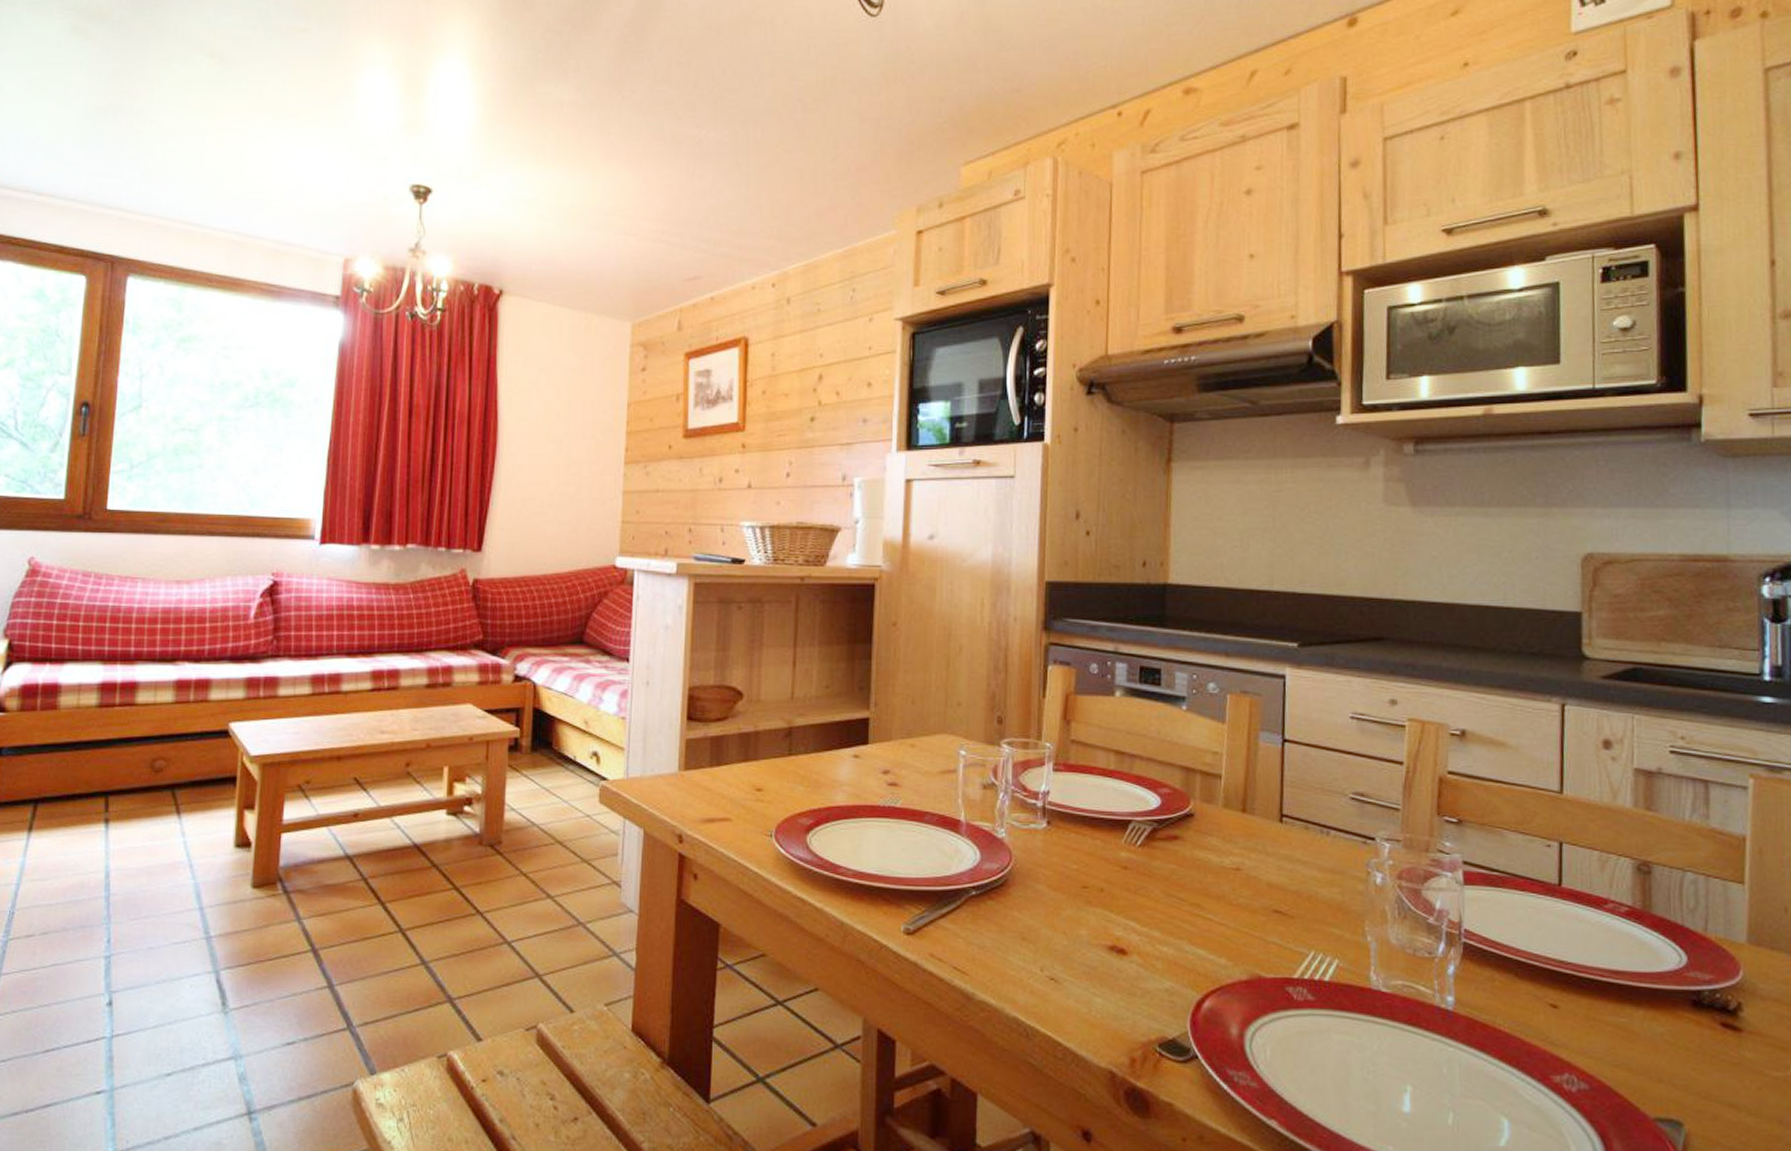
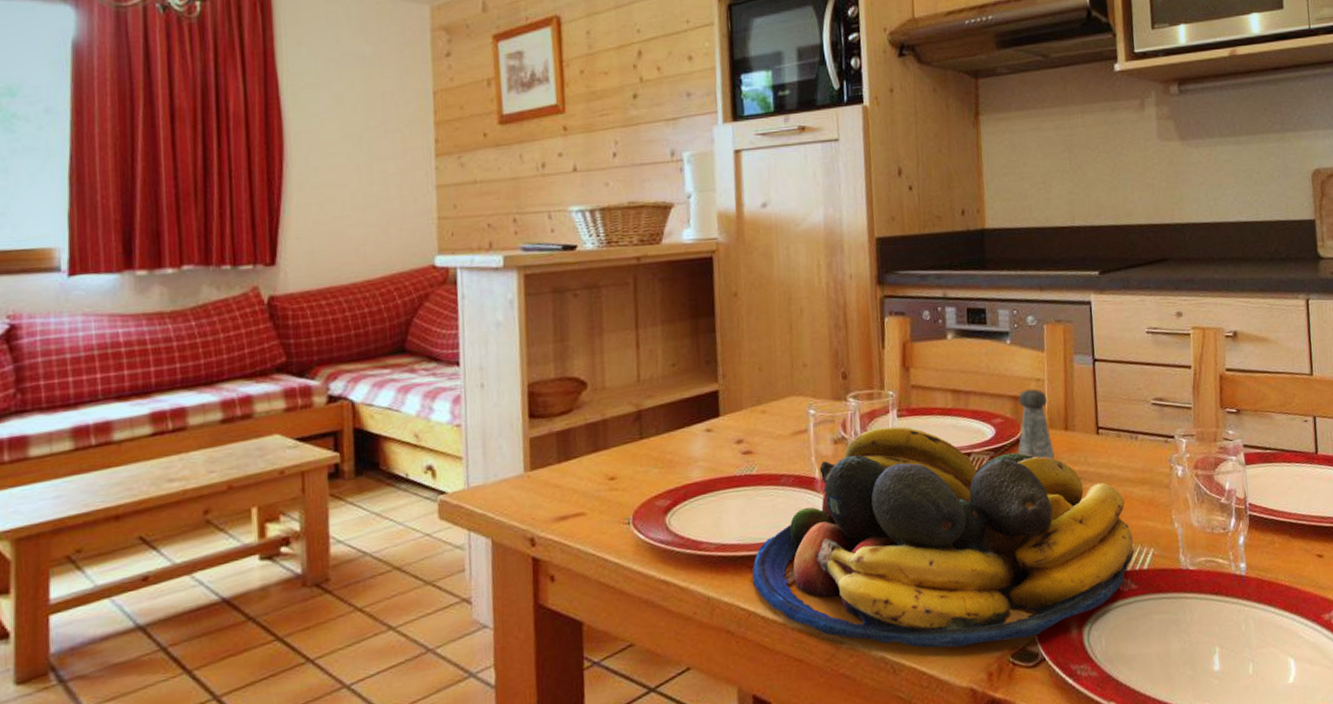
fruit bowl: none [888,779,1315,1029] -> present [752,426,1134,648]
salt shaker: none [1185,762,1229,841] -> present [1018,389,1055,459]

